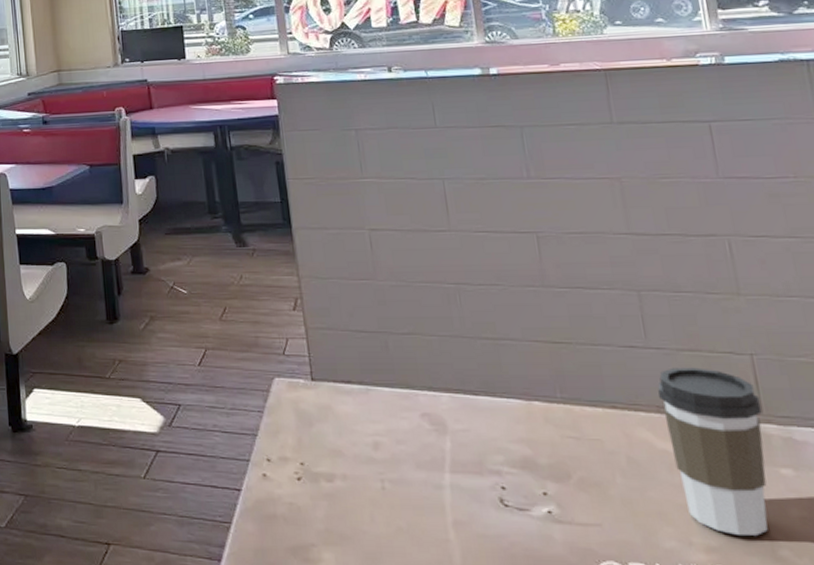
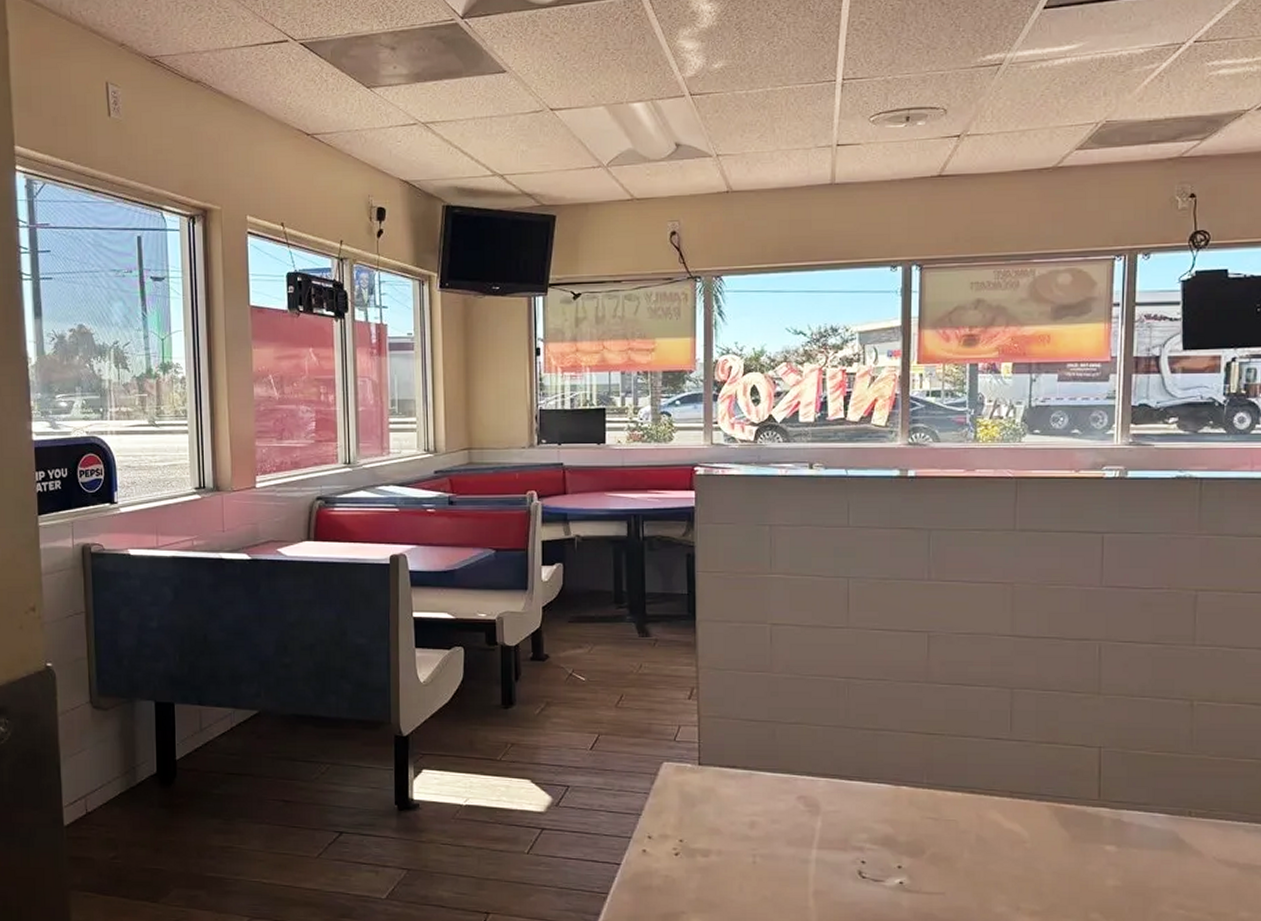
coffee cup: present [657,367,768,536] -> none [1014,758,1099,901]

